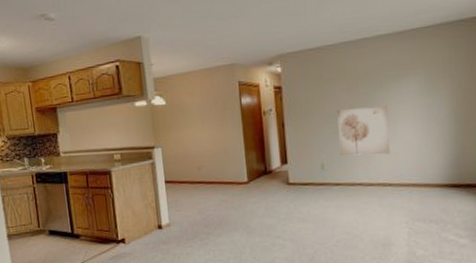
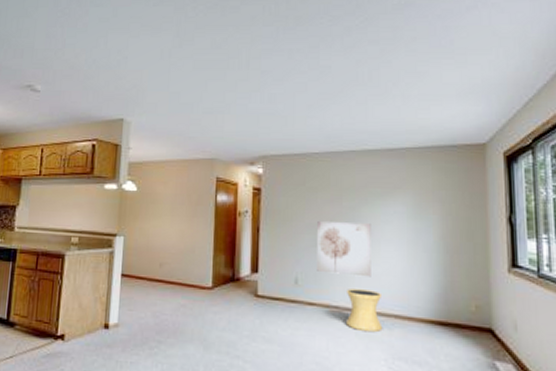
side table: none [369,164,403,202] -> present [345,288,383,333]

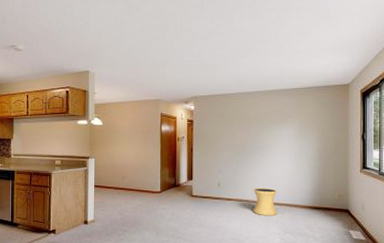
wall art: present [317,221,371,277] -> none [233,143,270,180]

